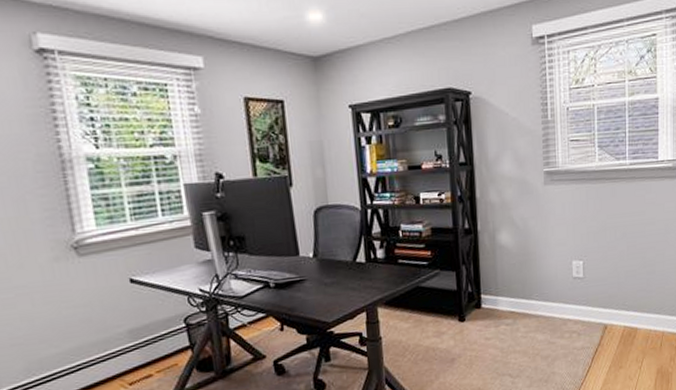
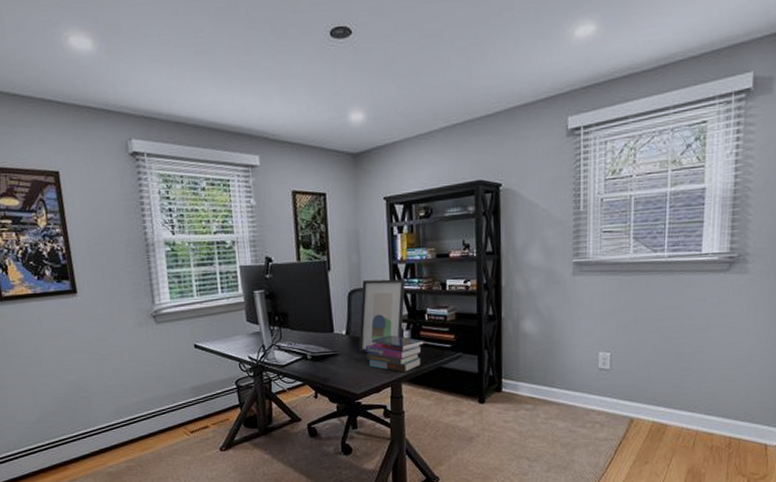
picture frame: none [328,193,378,276] -> present [358,278,407,352]
books: none [335,254,400,295] -> present [365,335,424,372]

